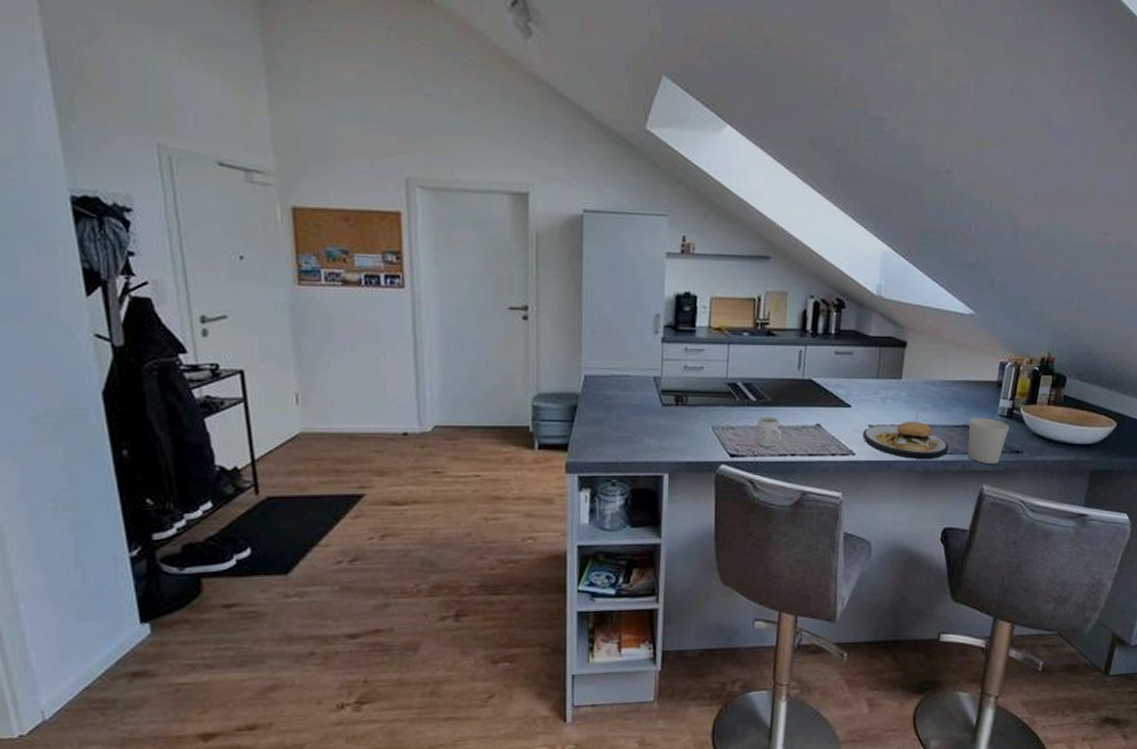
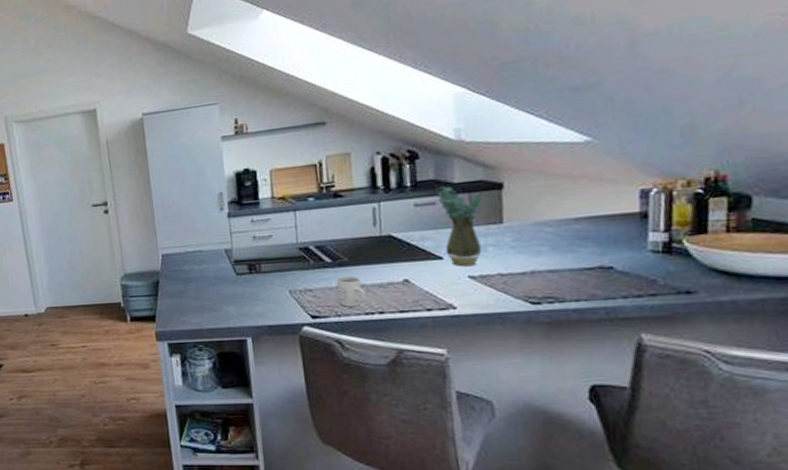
vase: none [853,336,891,416] -> present [434,184,484,267]
plate: present [863,411,949,459] -> none [462,256,583,309]
dixie cup: present [968,418,1009,465] -> none [606,256,670,310]

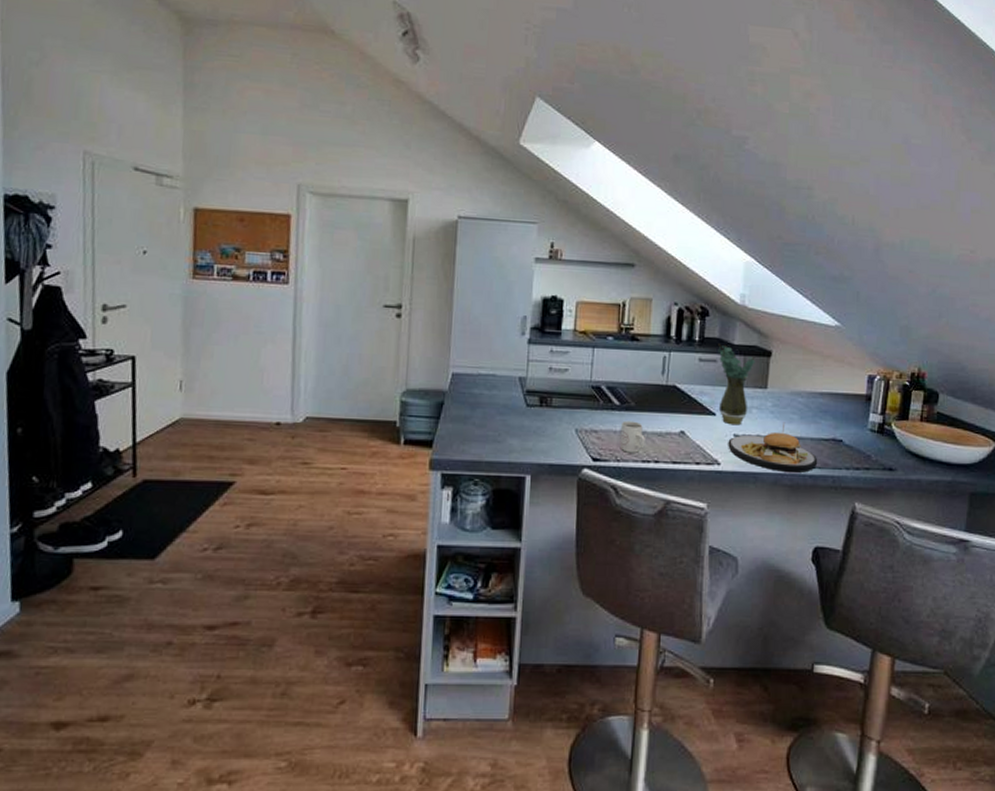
plate: none [462,256,583,309] -> present [728,422,818,473]

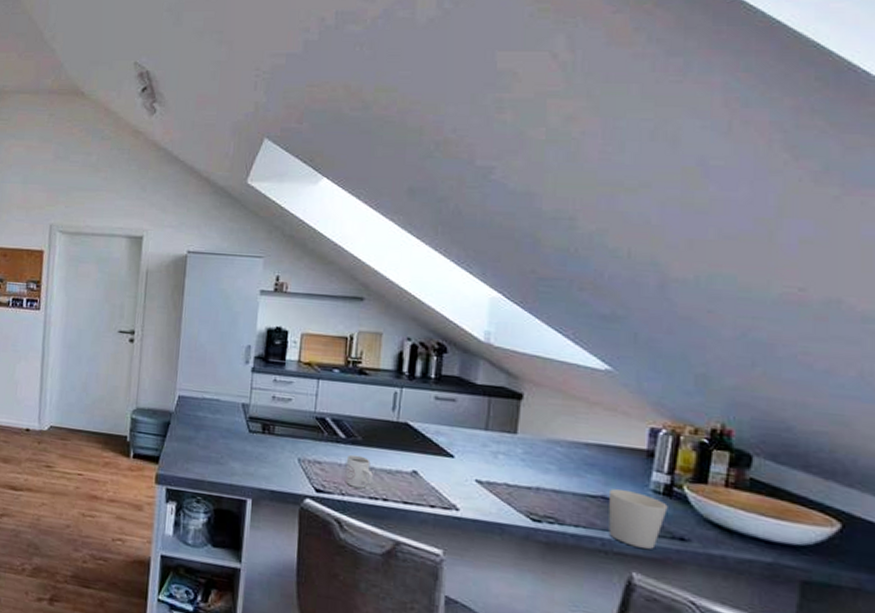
vase: present [718,344,755,426] -> none [457,382,503,471]
plate: present [728,422,818,473] -> none [468,472,582,530]
dixie cup: none [838,431,881,482] -> present [609,489,668,550]

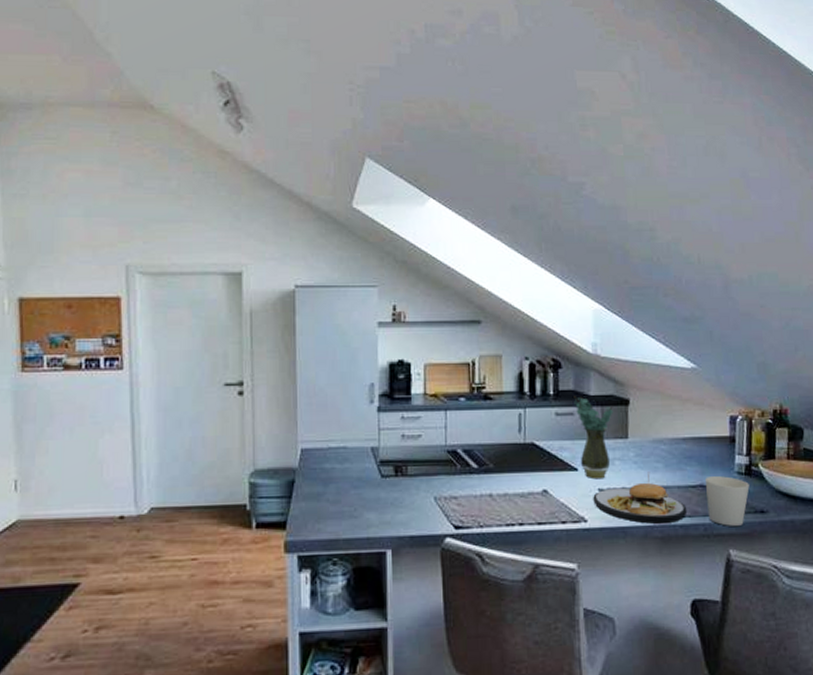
mug: present [344,454,373,489] -> none [481,483,508,517]
vase: none [457,382,503,471] -> present [574,396,614,479]
plate: none [468,472,582,530] -> present [593,472,687,524]

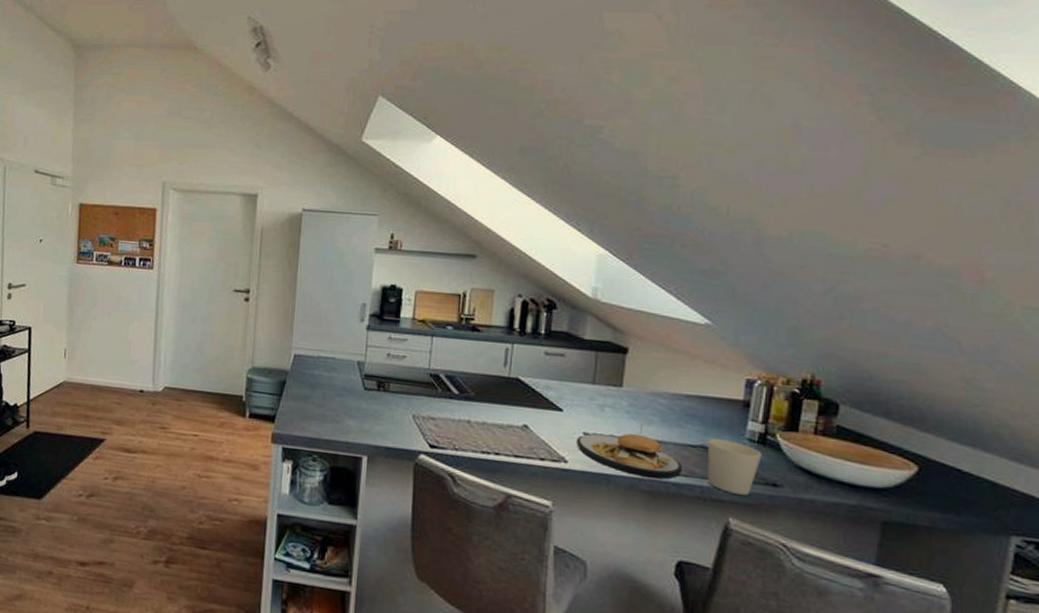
vase: present [574,396,614,479] -> none [566,338,609,424]

